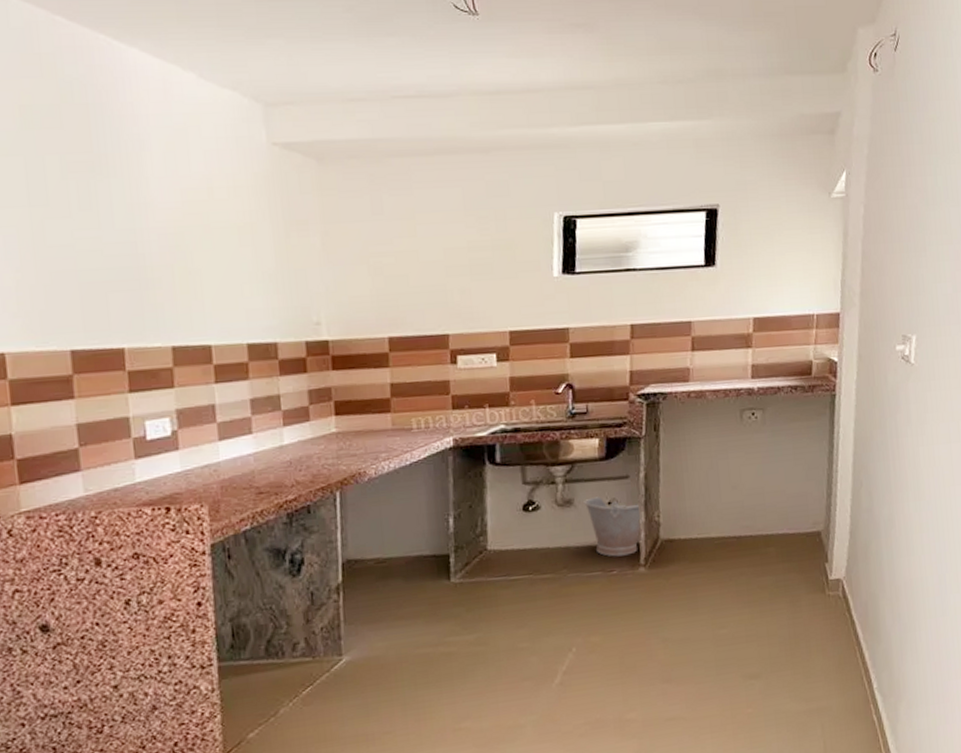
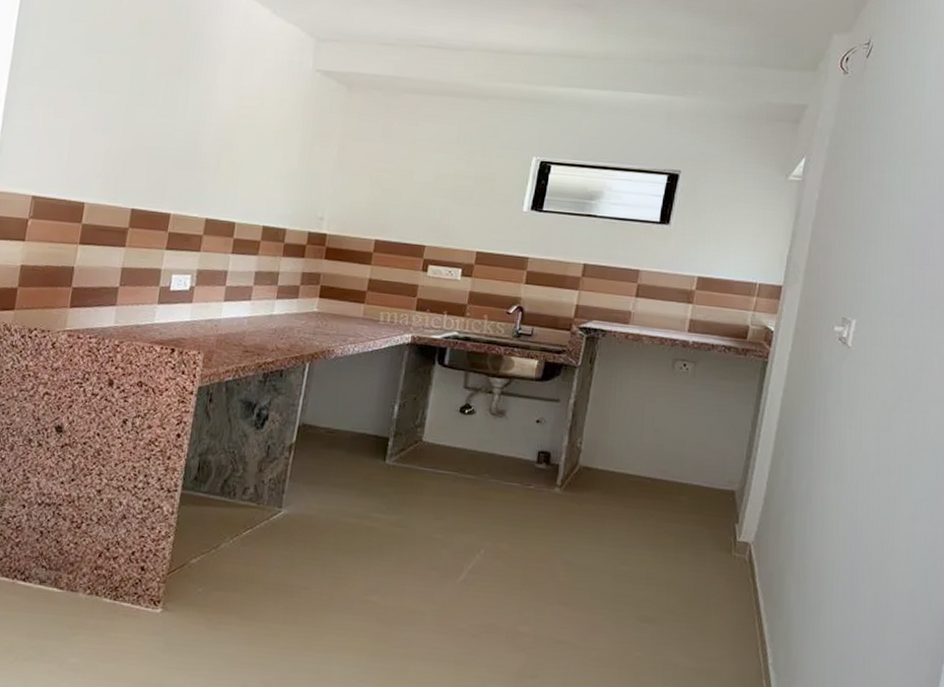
bucket: present [583,496,643,557] -> none [514,413,566,474]

